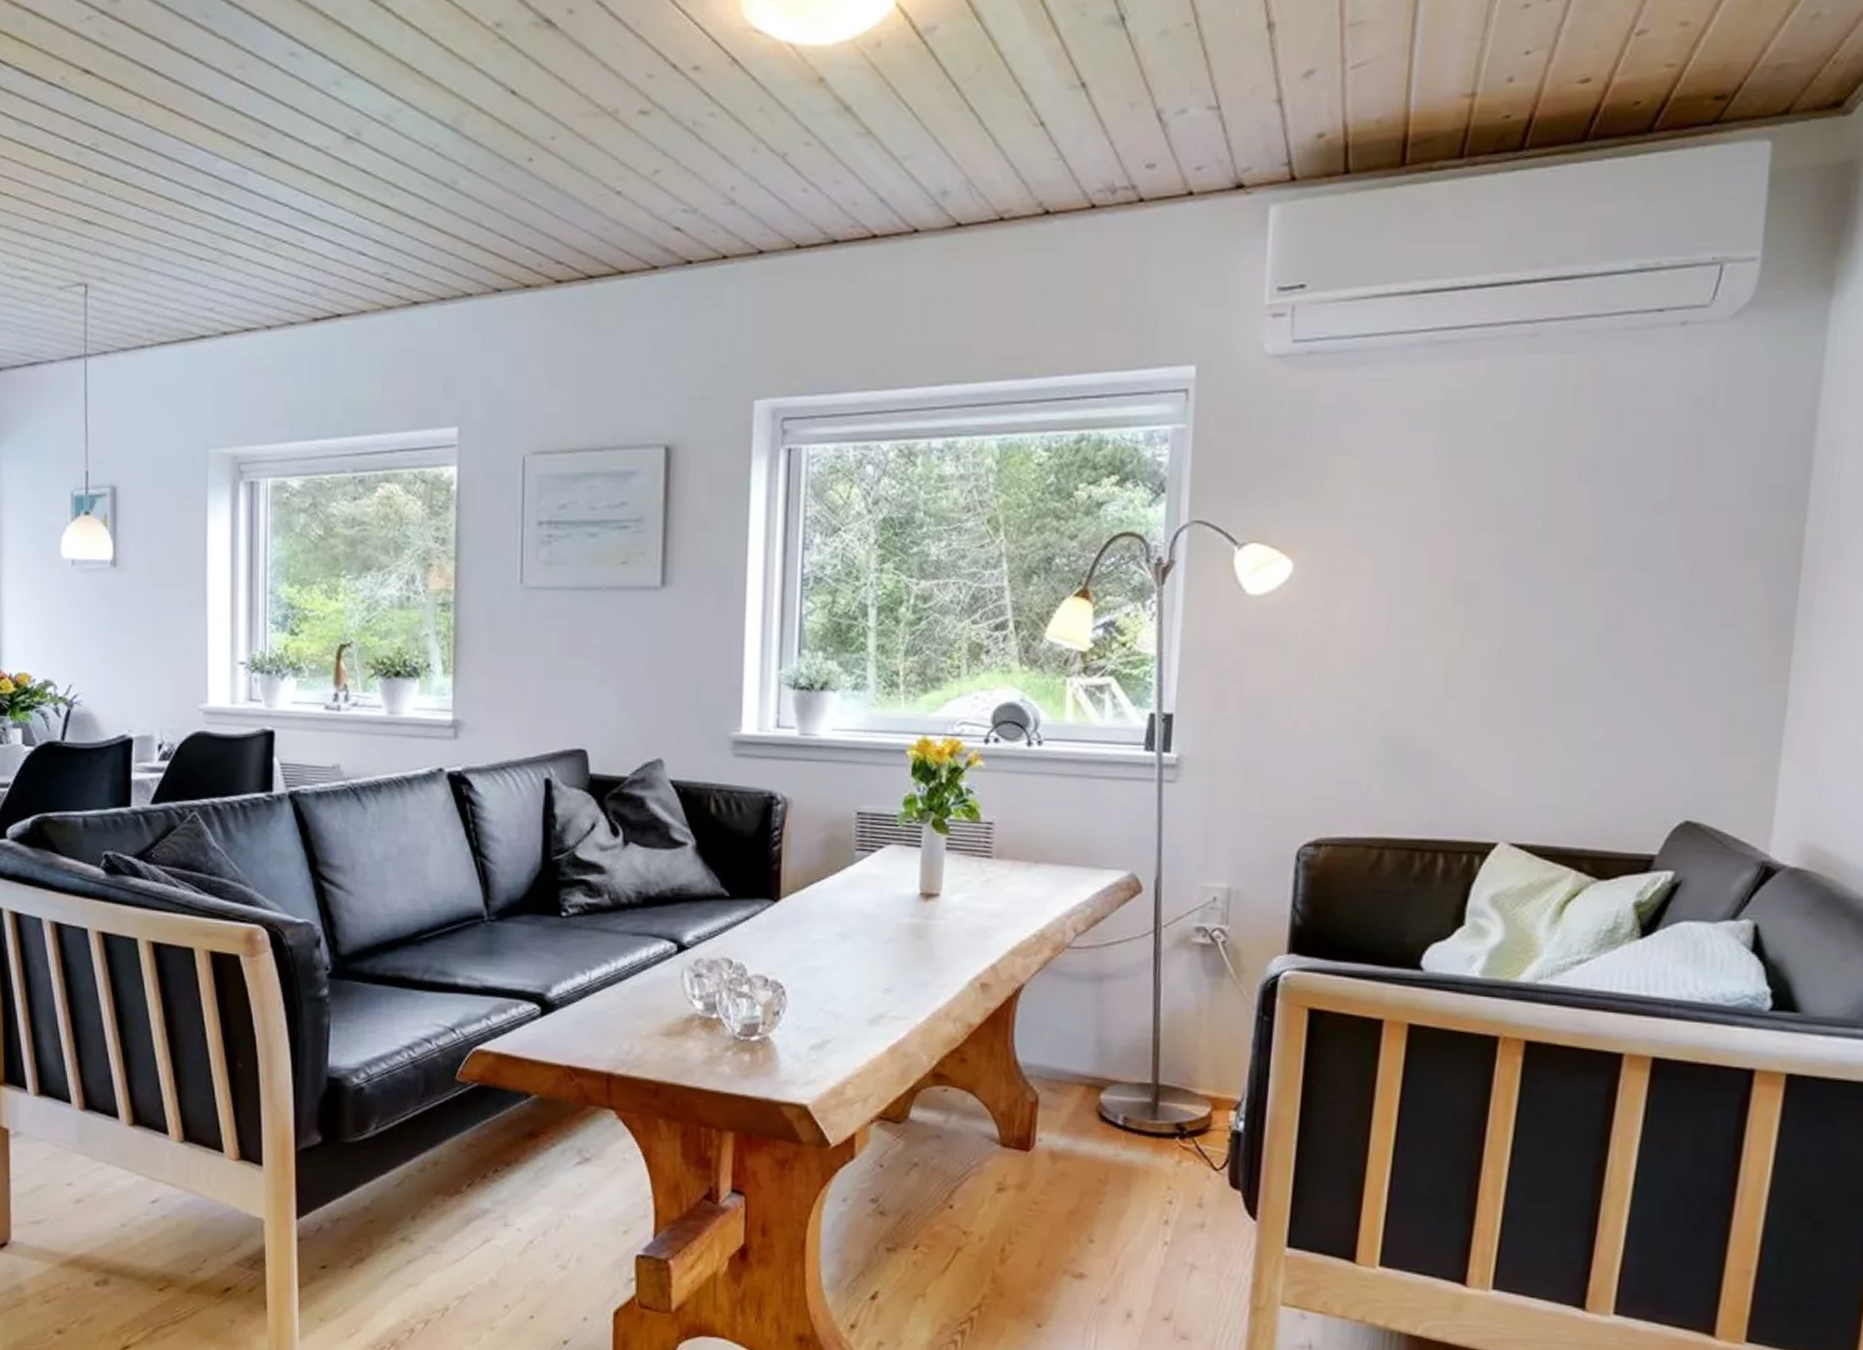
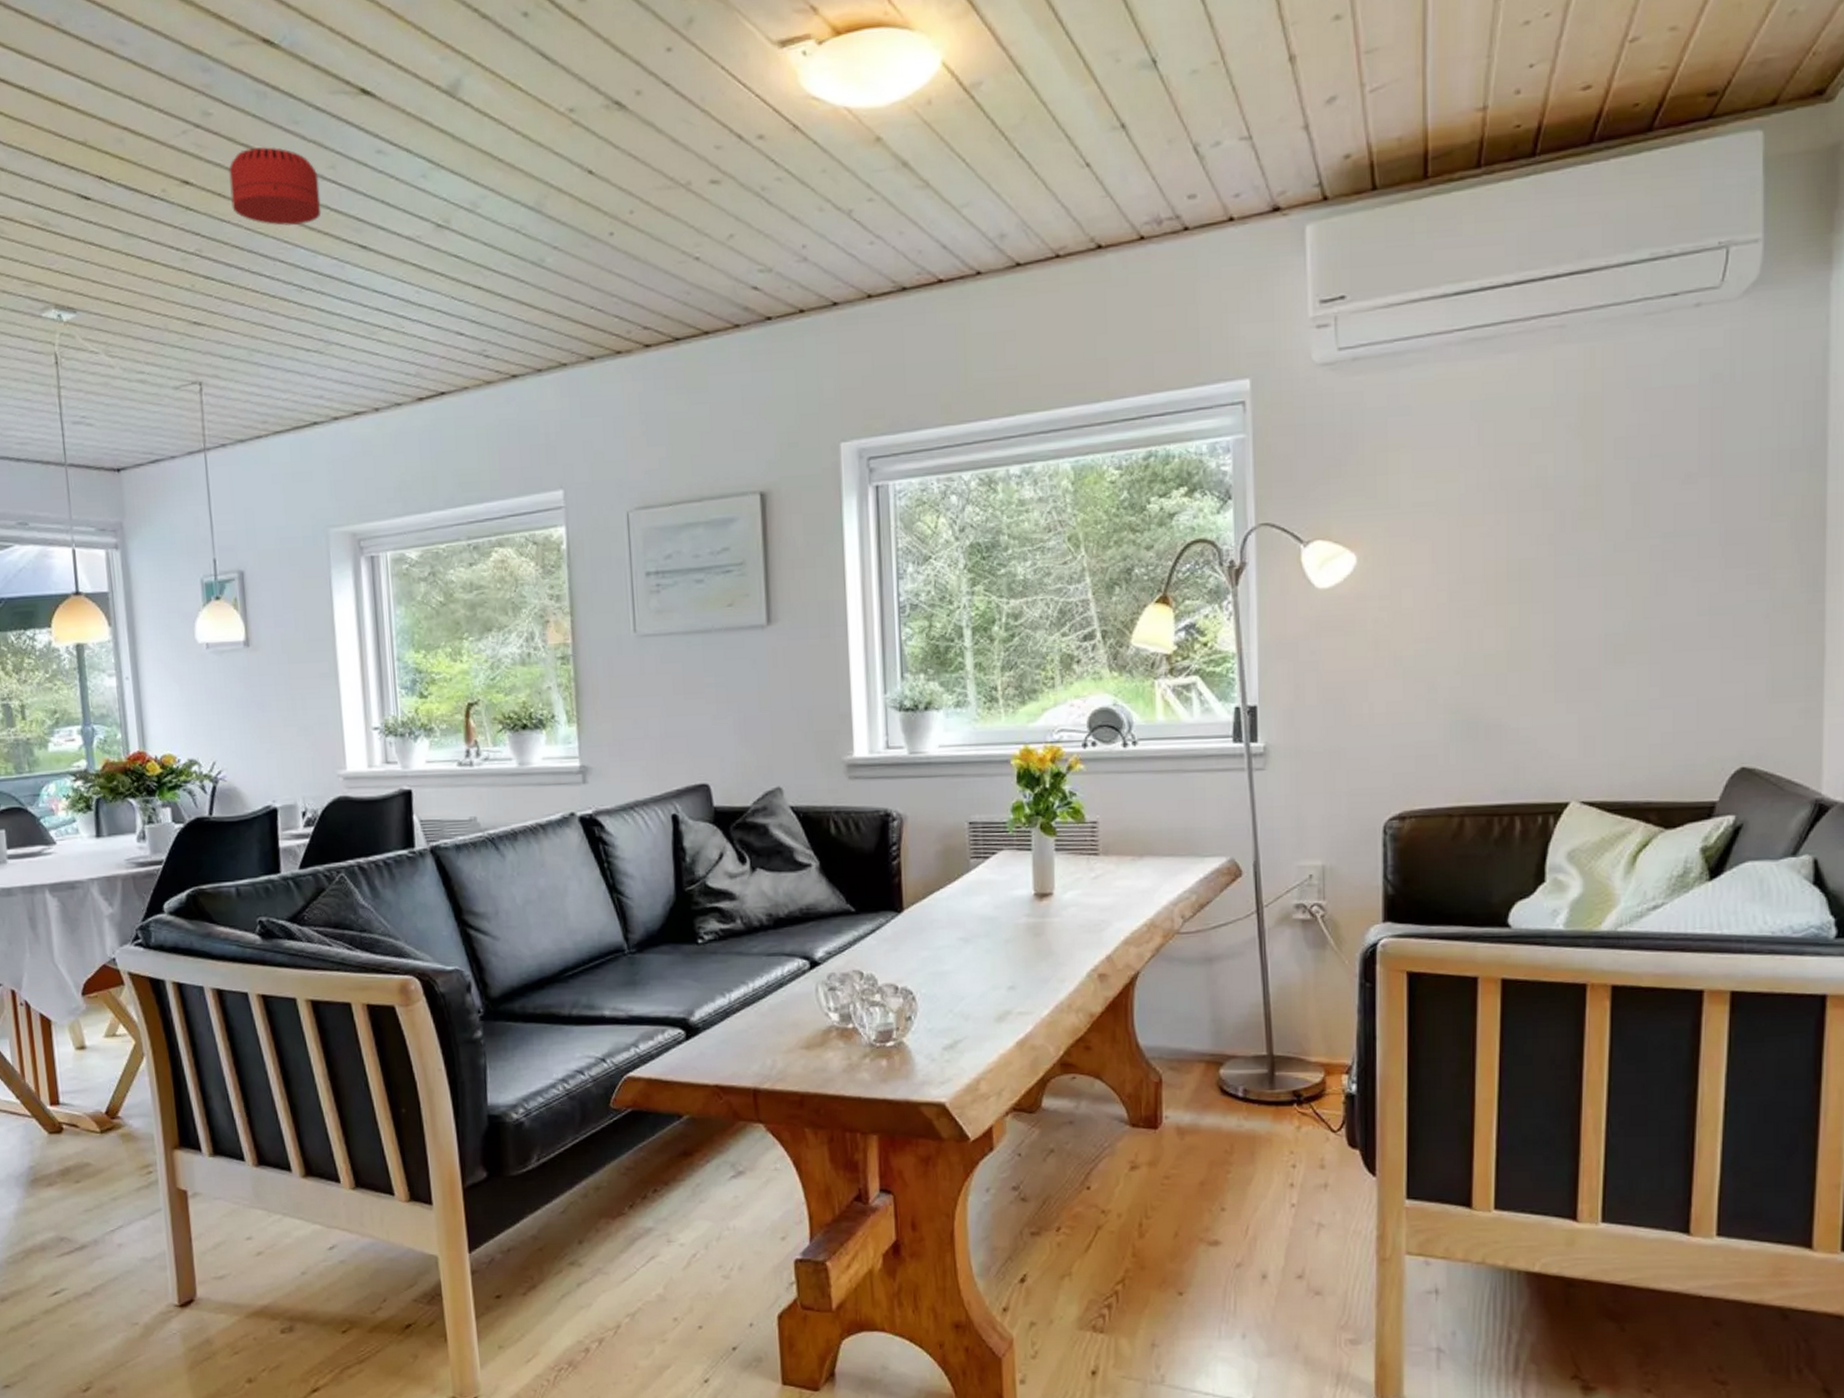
smoke detector: none [133,39,227,126] -> present [229,146,322,227]

